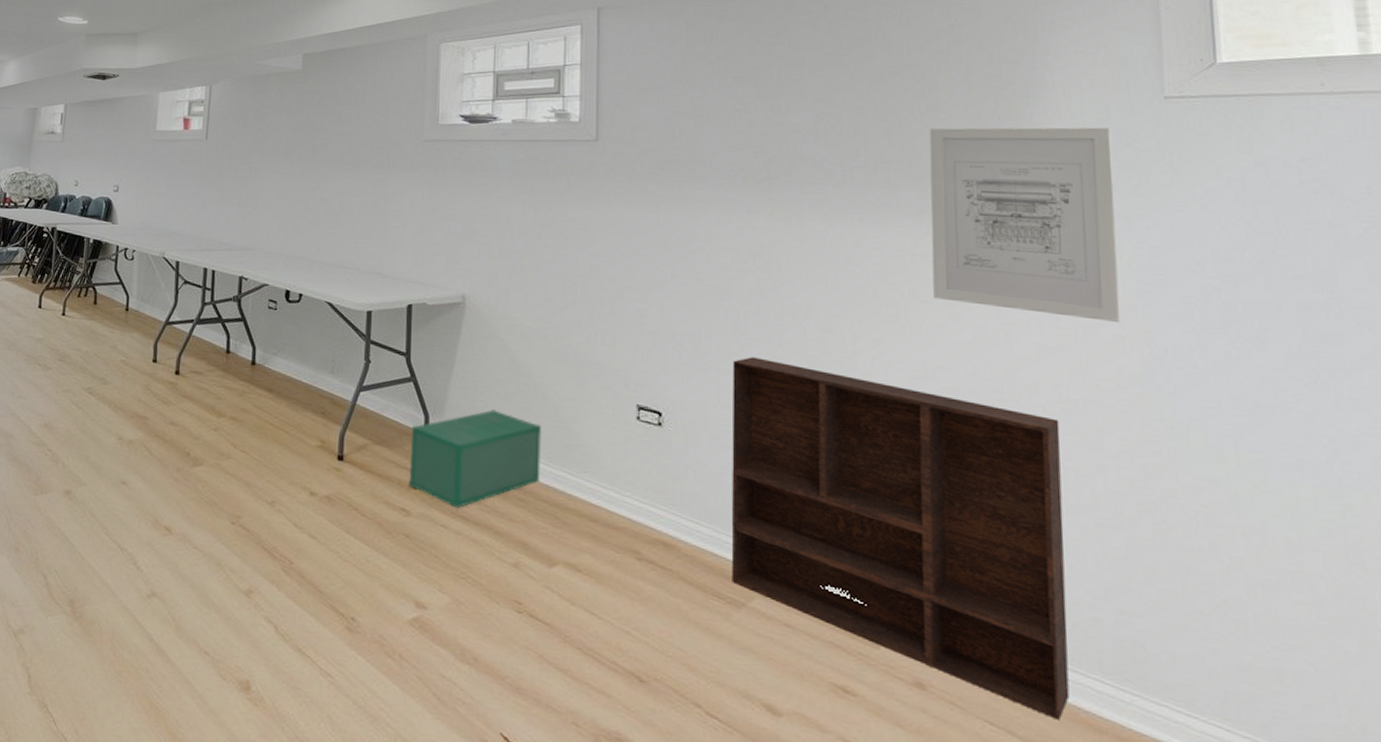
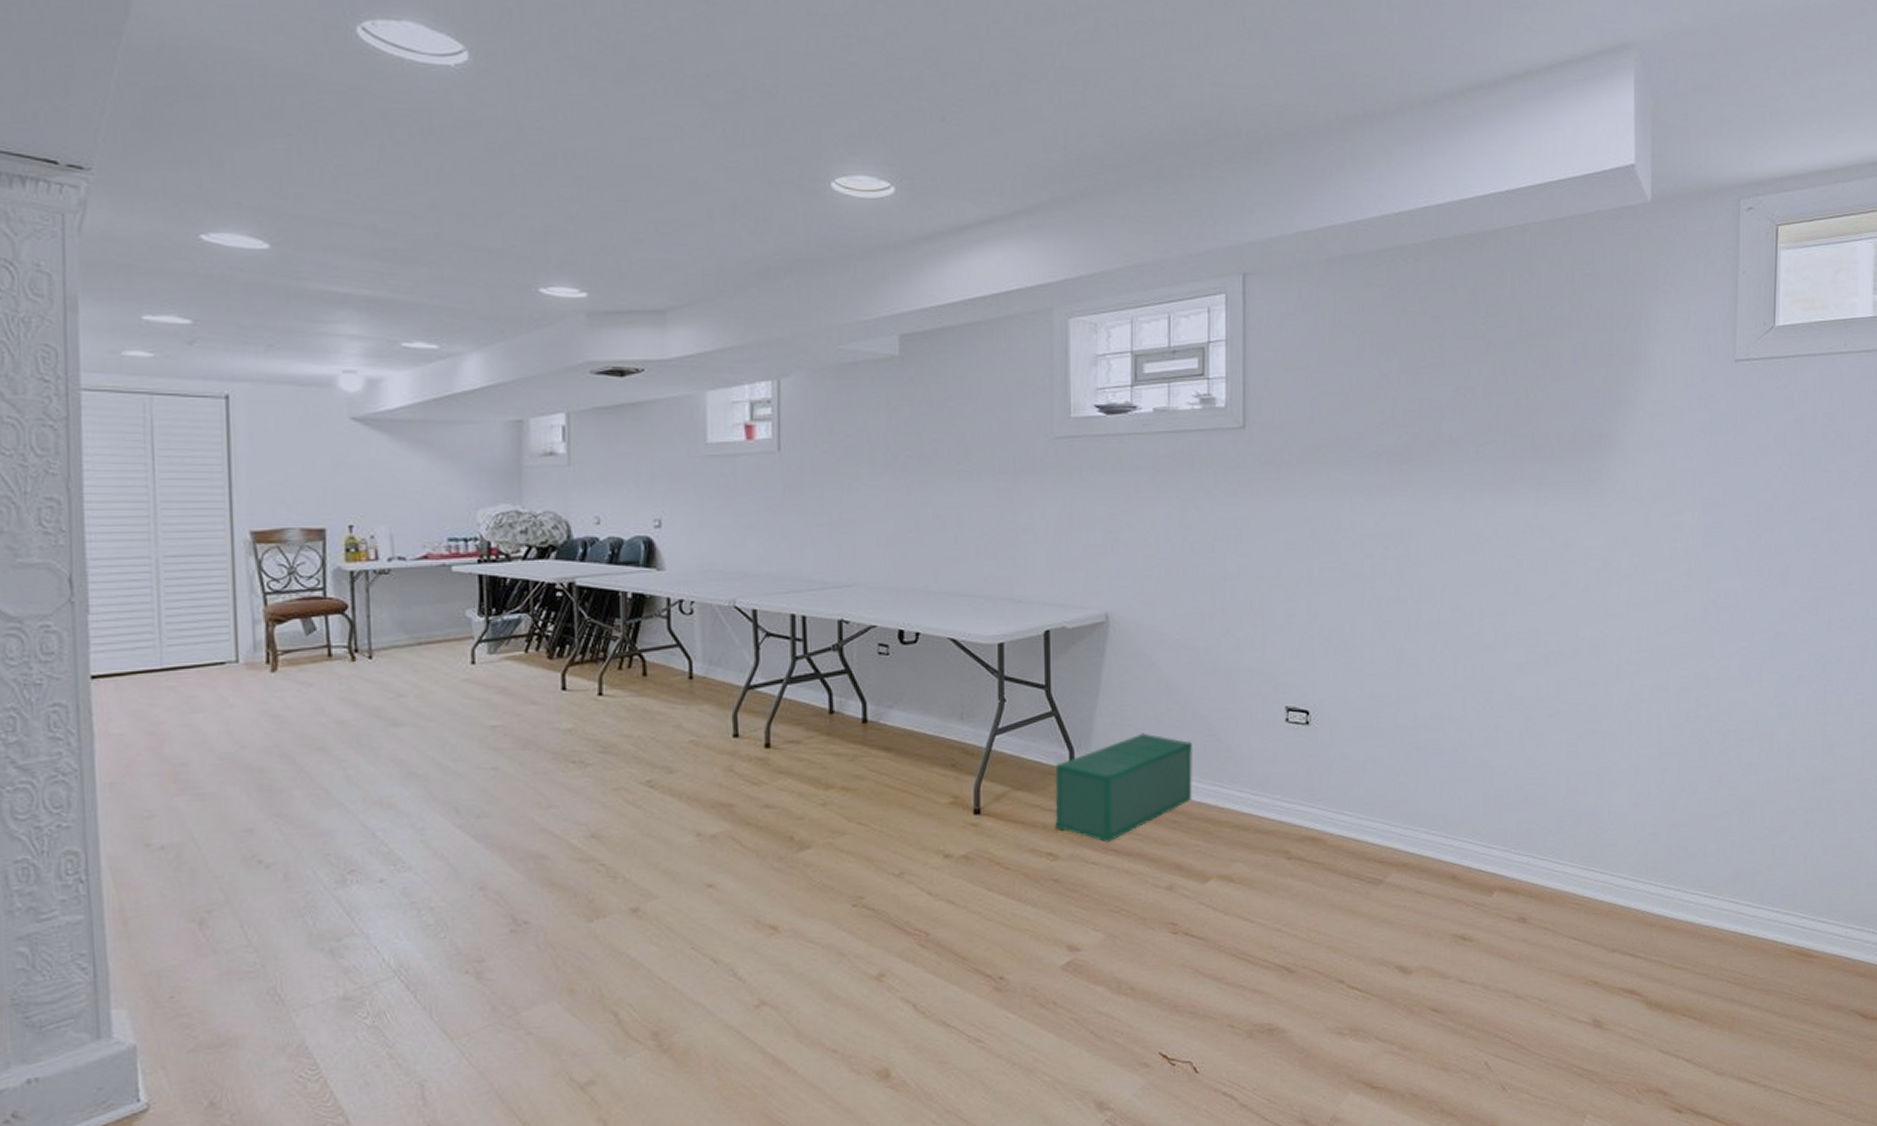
shelving unit: present [731,357,1070,720] -> none [1371,643,1638,924]
wall art: present [929,127,1120,322] -> none [1548,391,1694,574]

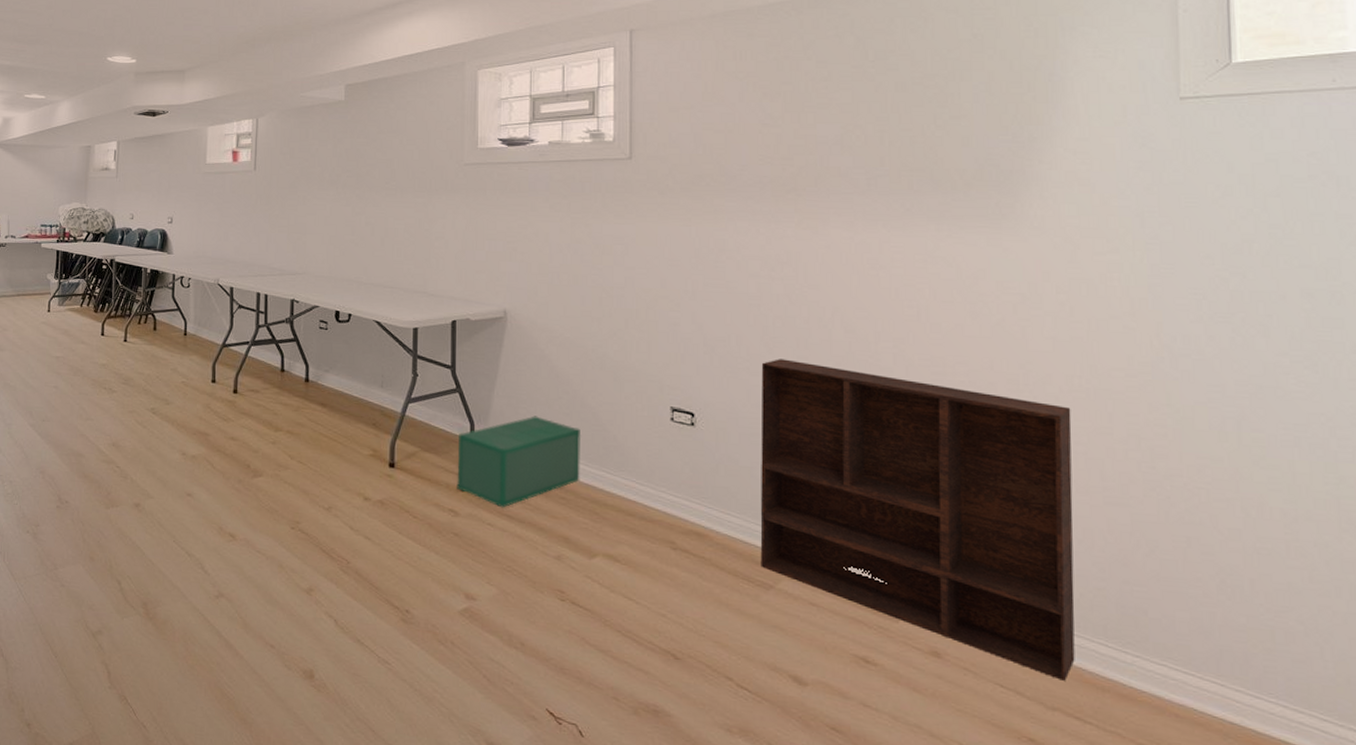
shelving unit: none [1371,643,1638,924] -> present [760,359,1075,681]

